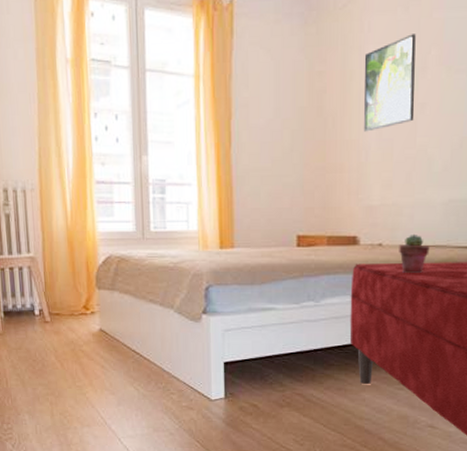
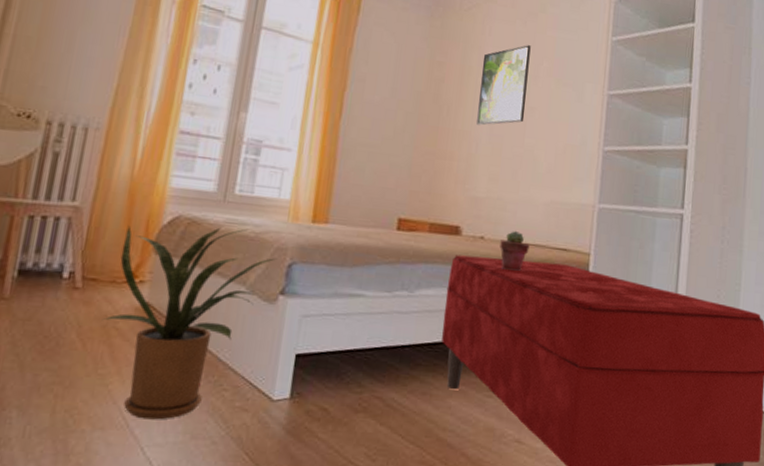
house plant: none [71,261,196,418] -> present [103,225,277,420]

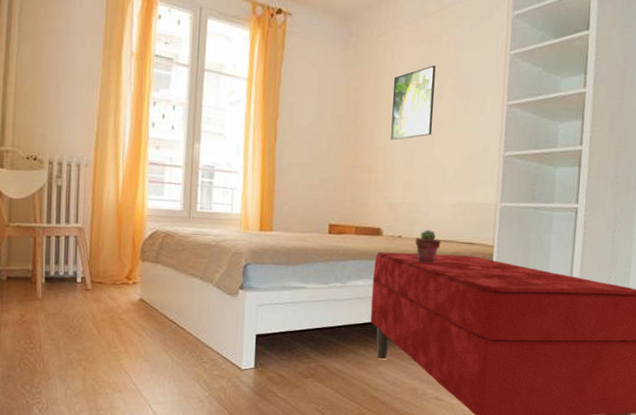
house plant: present [103,225,277,420] -> none [110,238,235,385]

